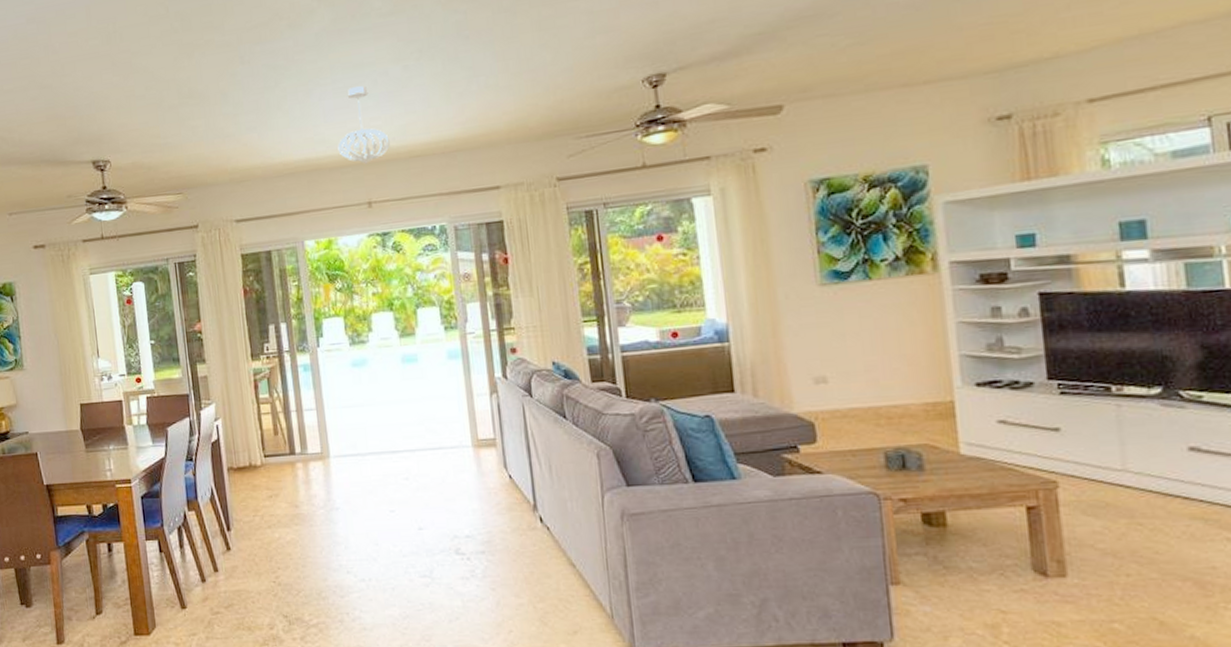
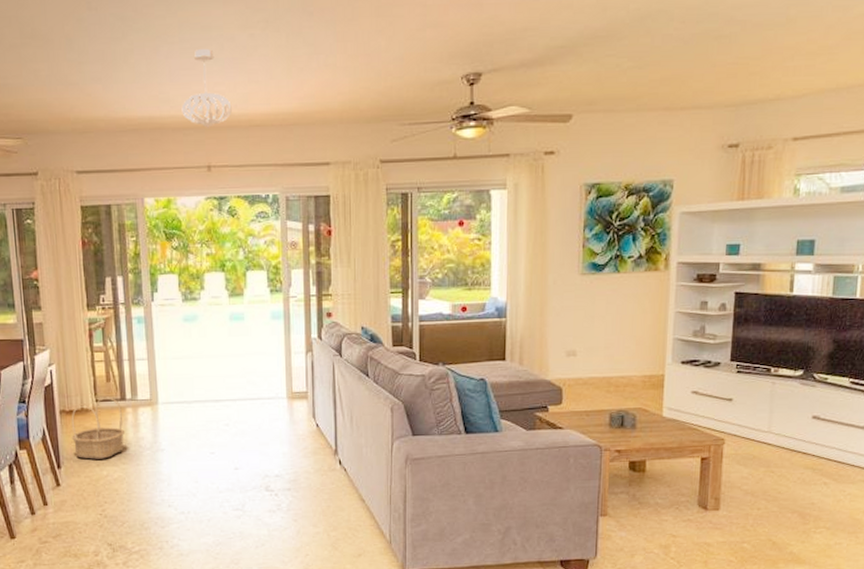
basket: none [239,451,297,520] -> present [71,396,125,459]

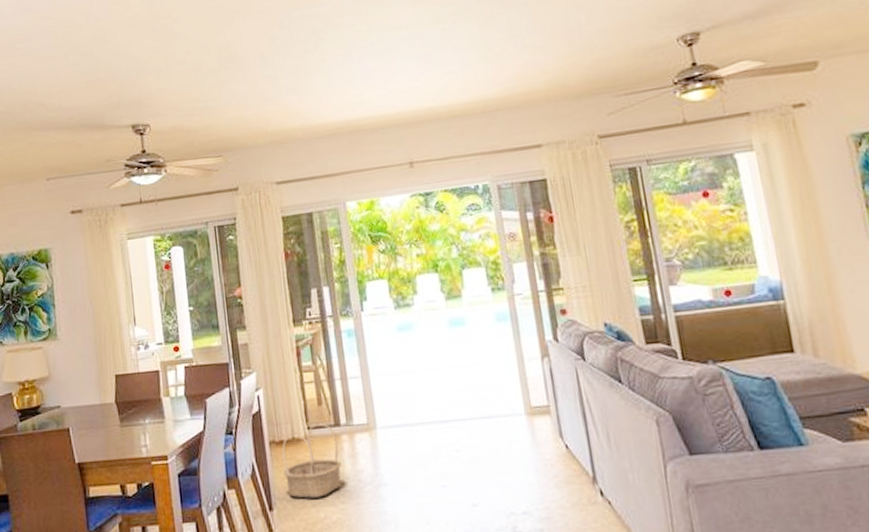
pendant light: present [181,49,232,128] -> none [377,48,430,125]

